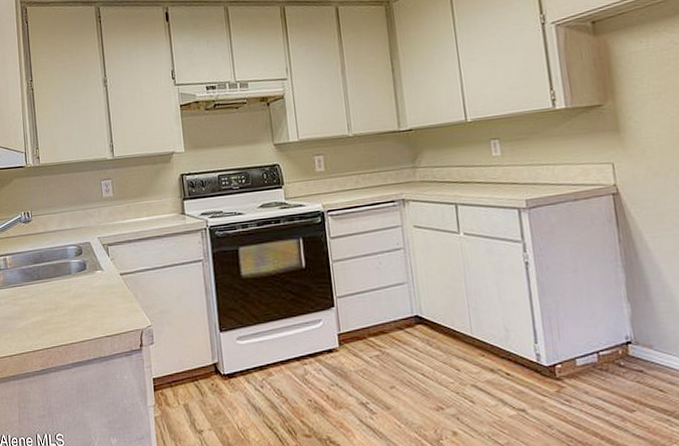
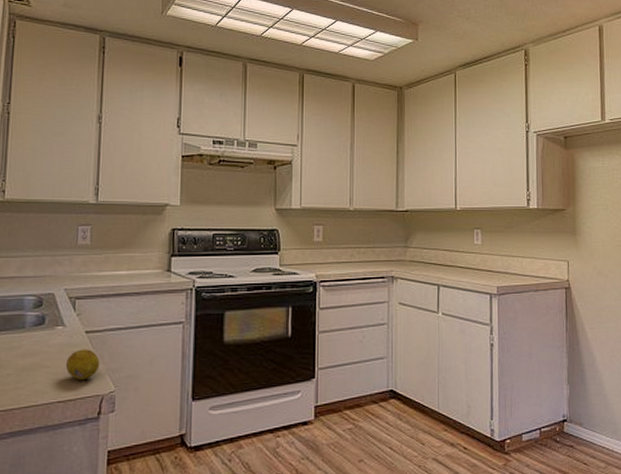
fruit: none [107,289,136,317] -> present [65,349,100,381]

